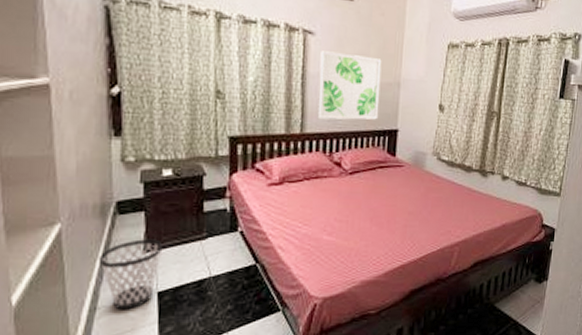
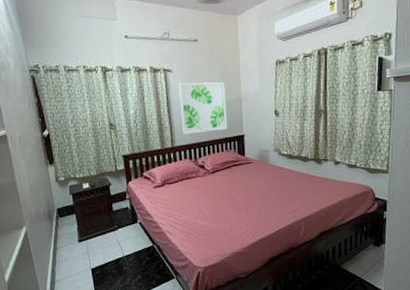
wastebasket: present [100,239,163,310] -> none [52,232,90,282]

